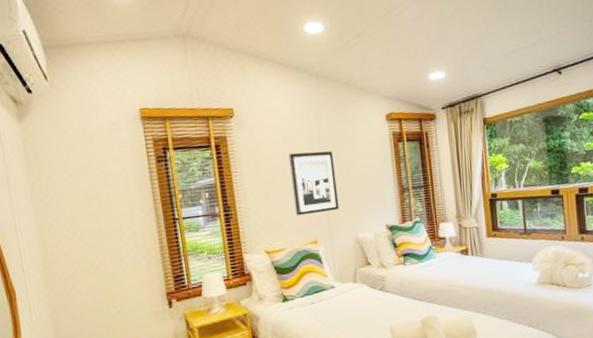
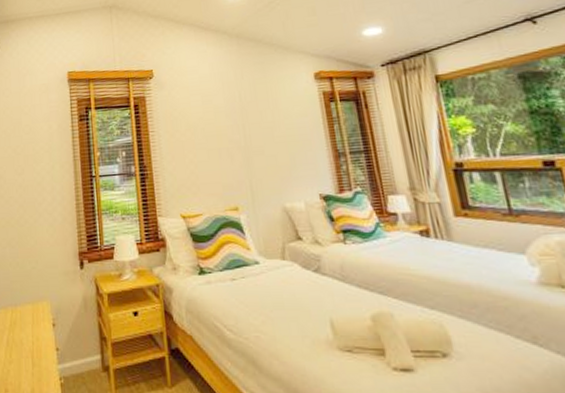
wall art: present [288,151,339,216] -> none [207,111,263,179]

